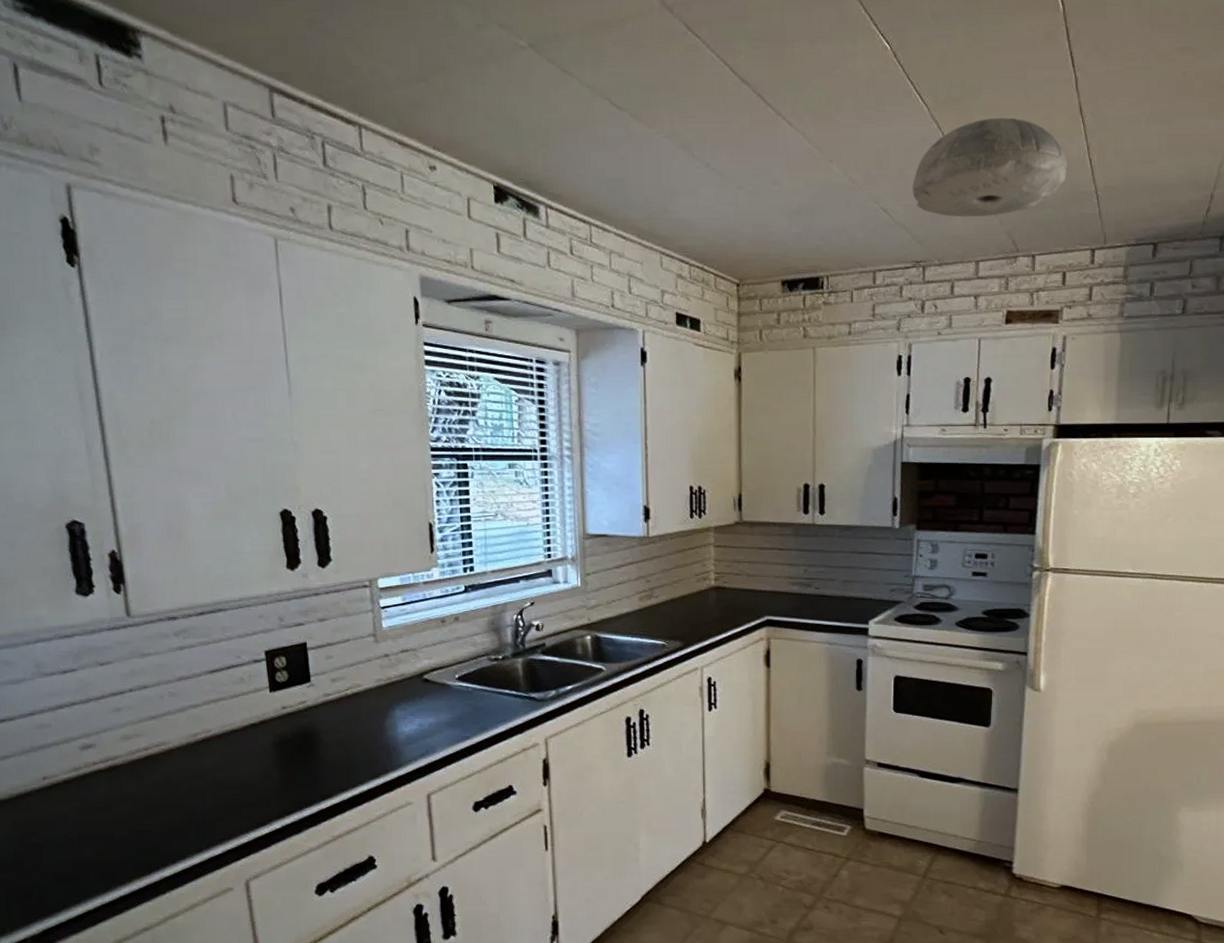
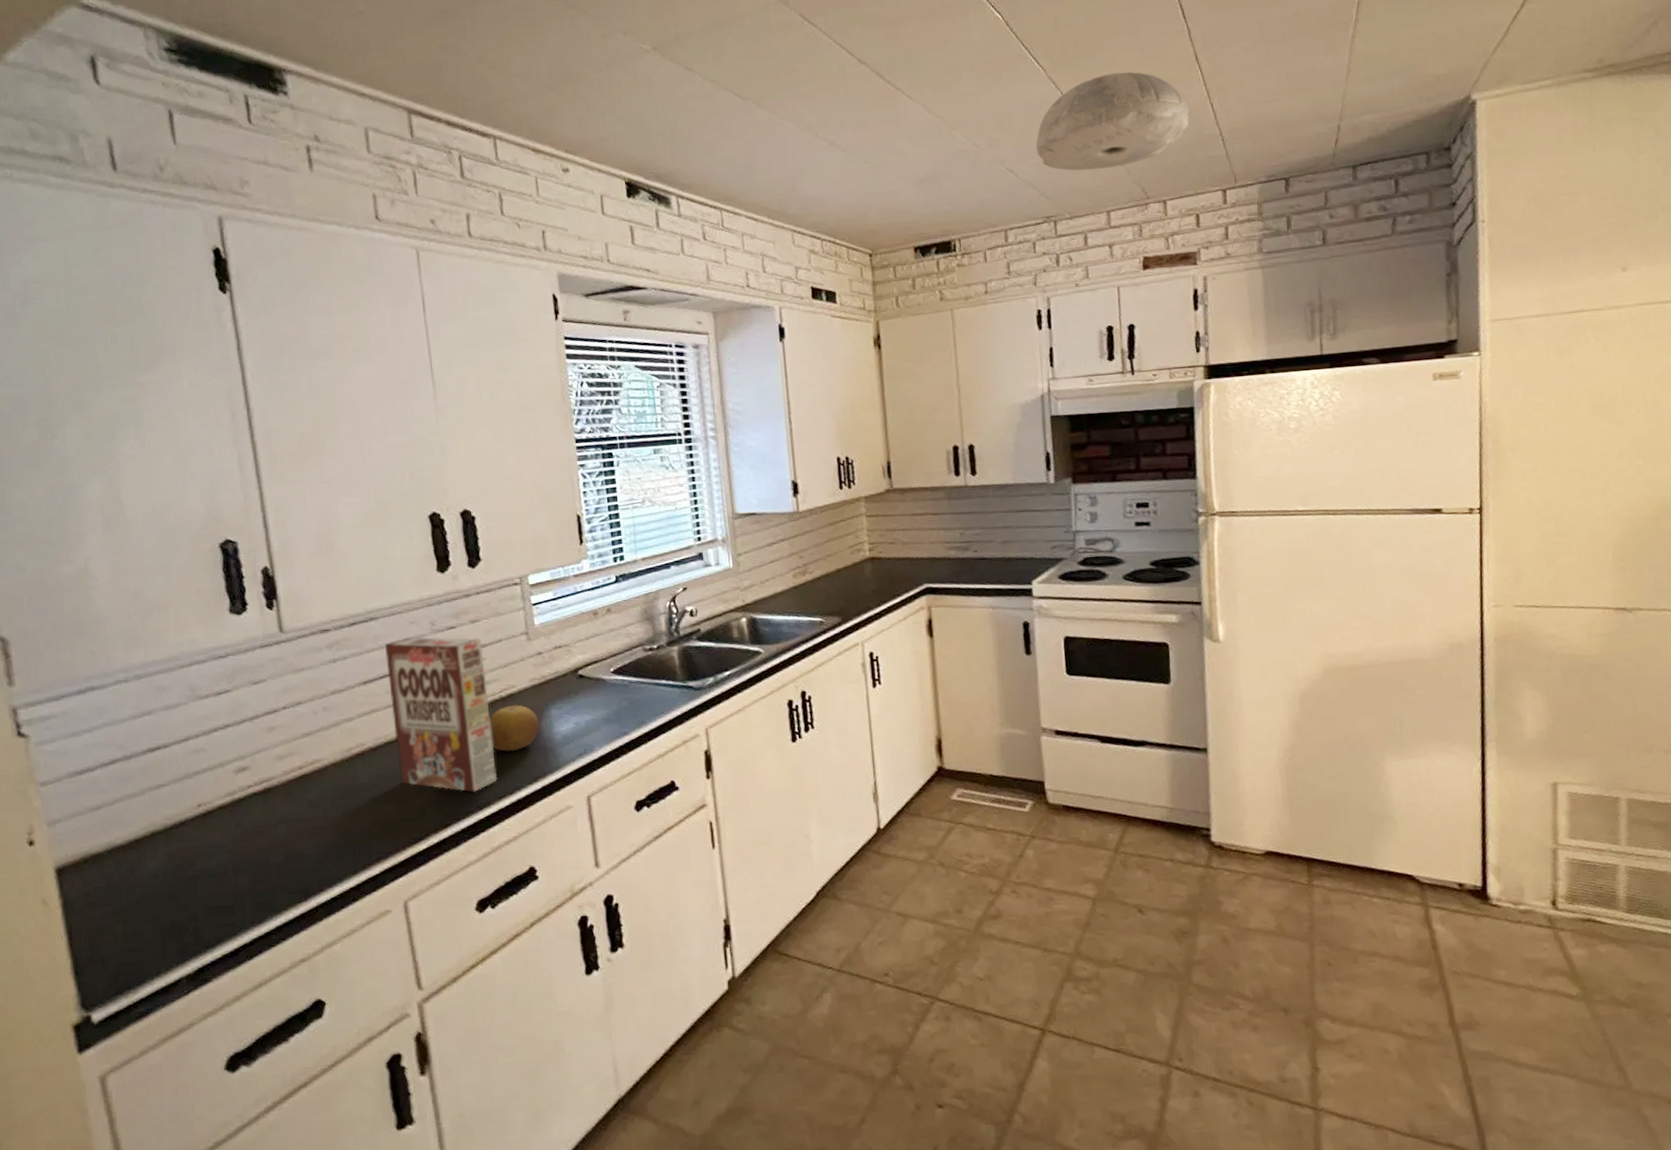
cereal box: none [232,630,341,783] -> present [384,636,498,792]
fruit: none [334,703,384,748] -> present [489,705,540,752]

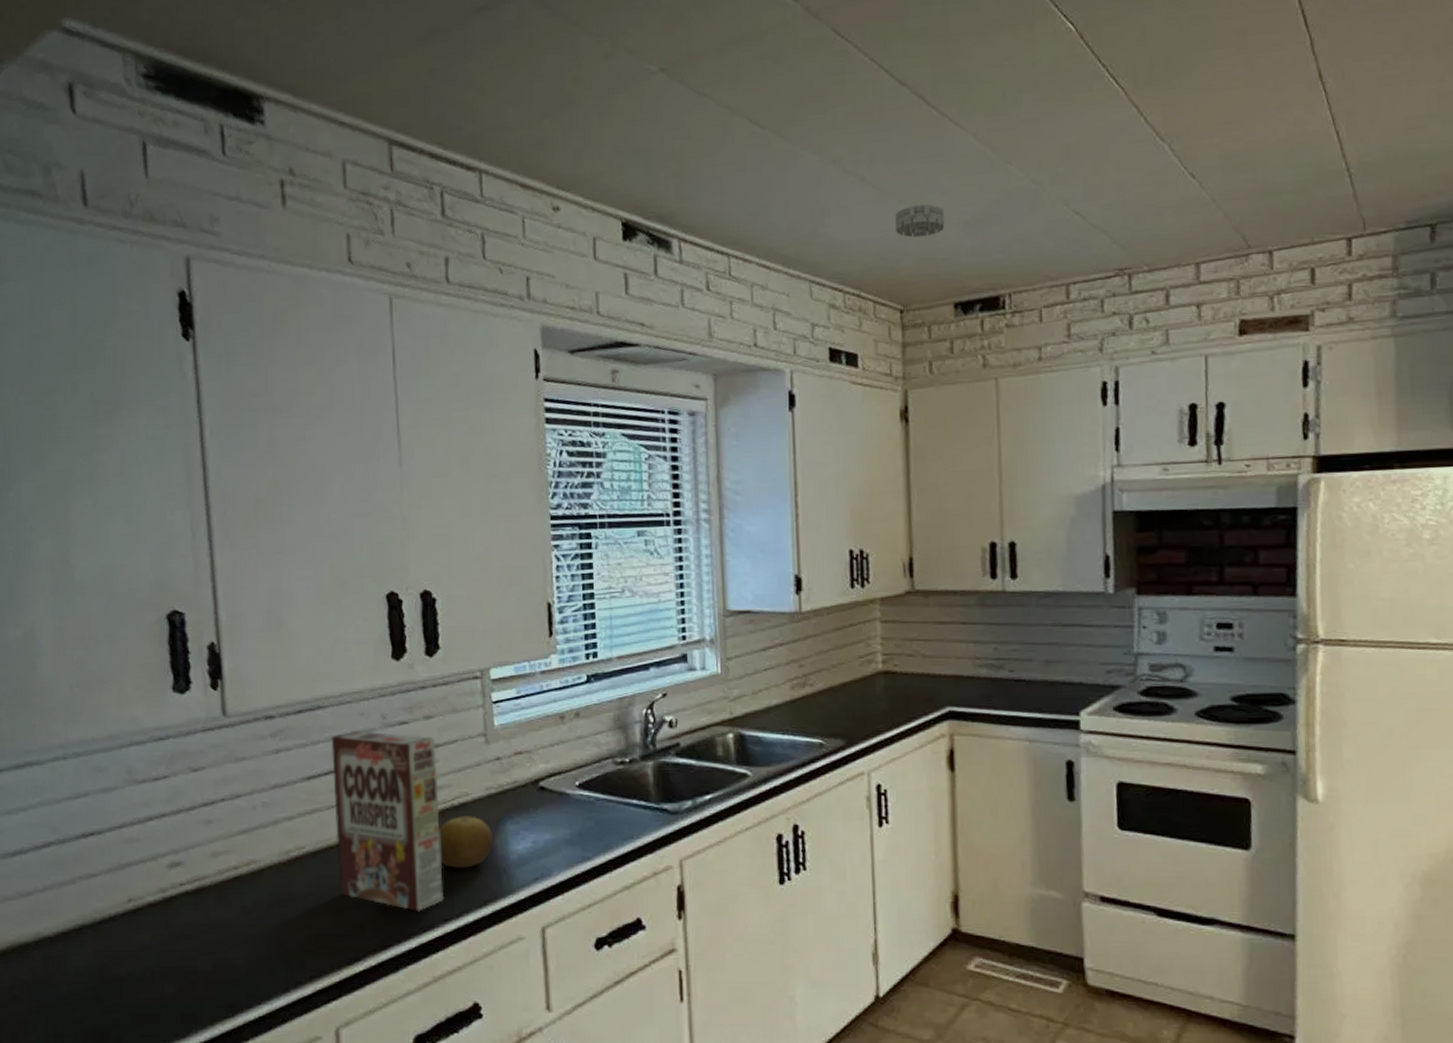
smoke detector: none [861,164,904,193] -> present [895,204,945,238]
ceiling light: present [1036,71,1190,171] -> none [1110,92,1308,214]

